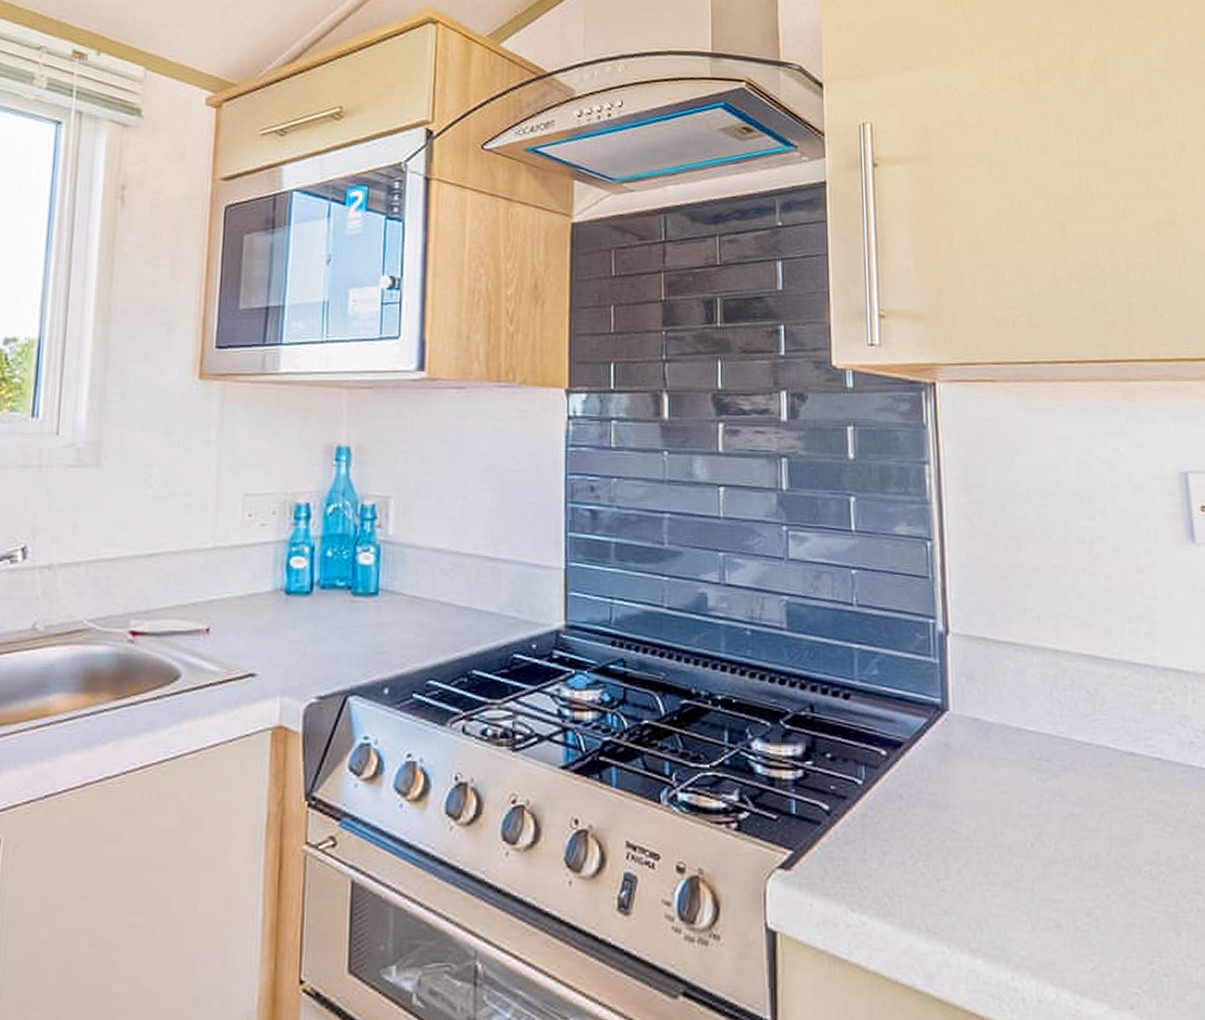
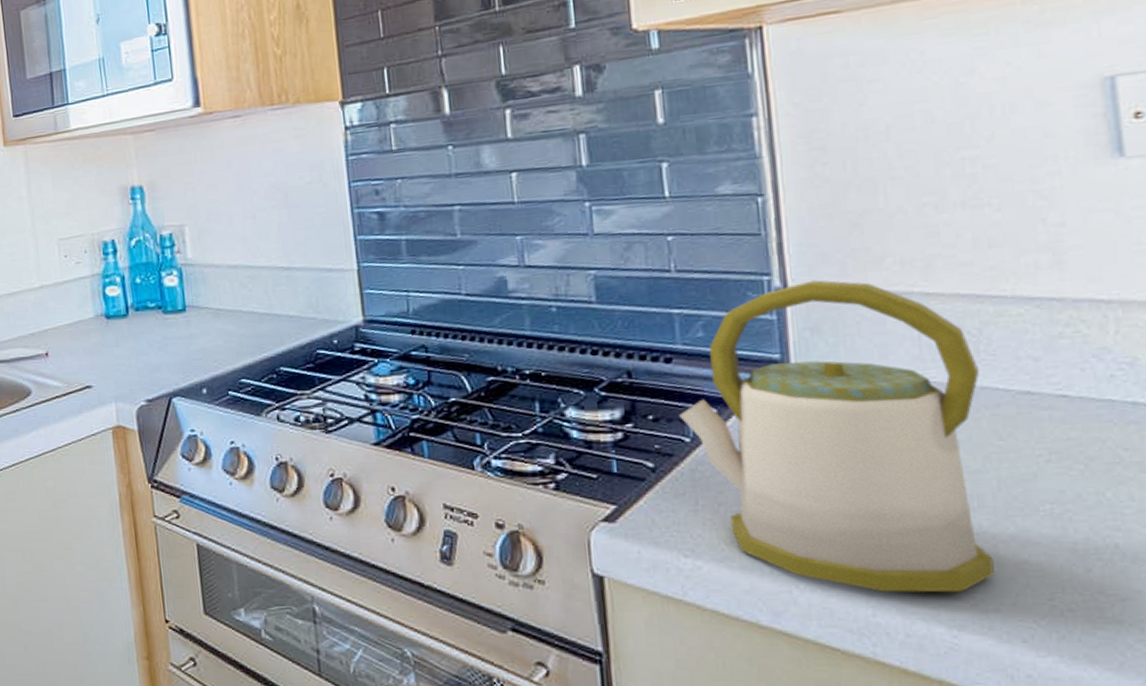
kettle: none [854,627,1108,955] -> present [679,280,995,593]

